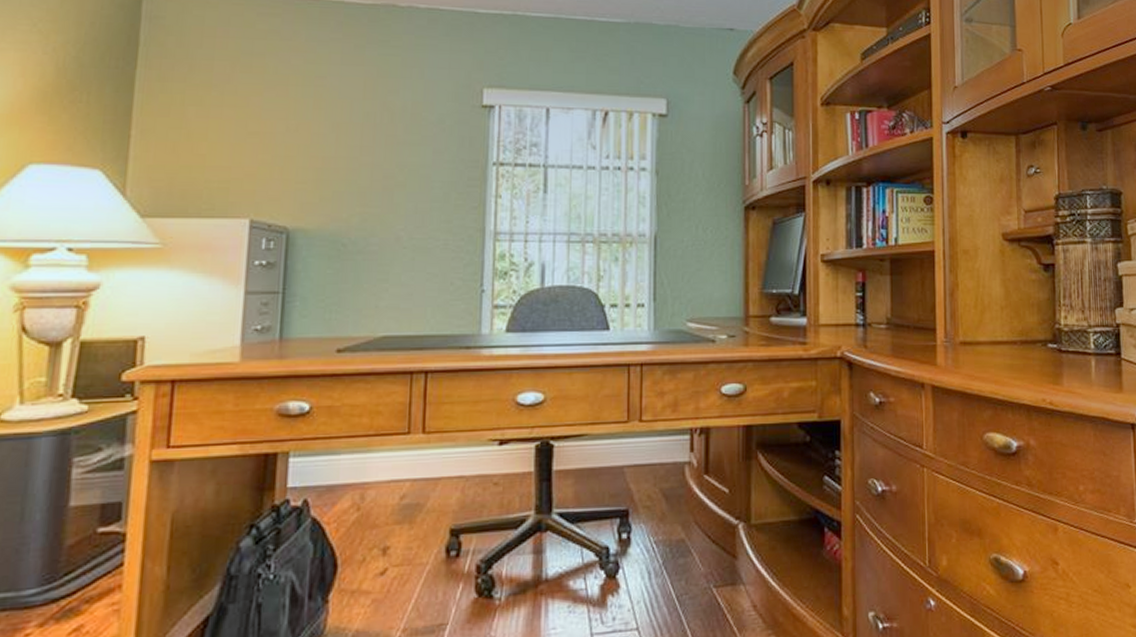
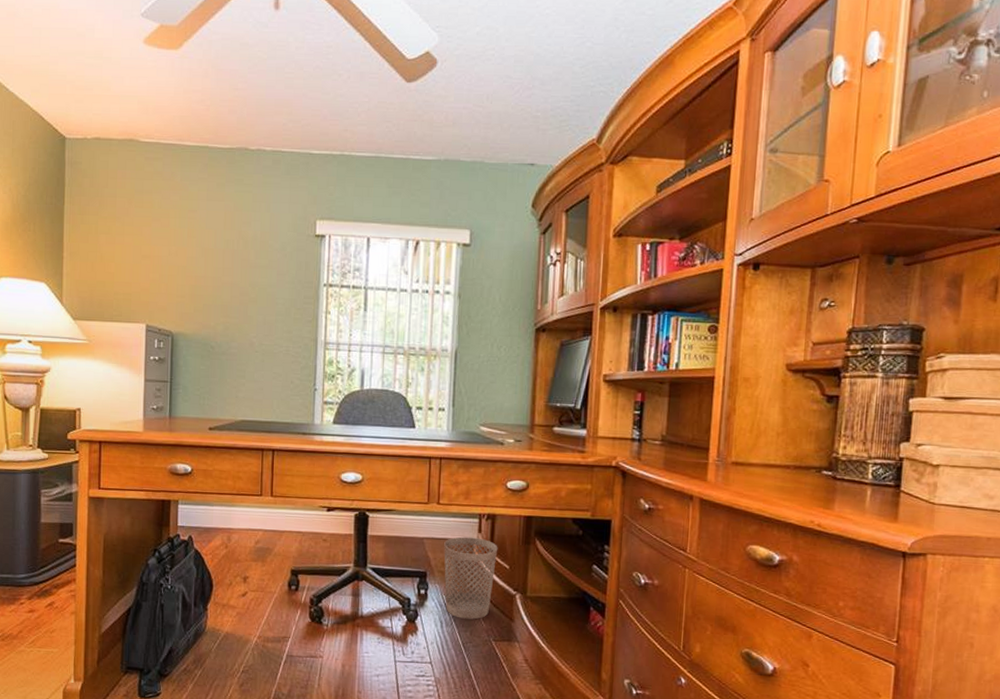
wastebasket: none [649,458,715,564] -> present [444,536,498,620]

